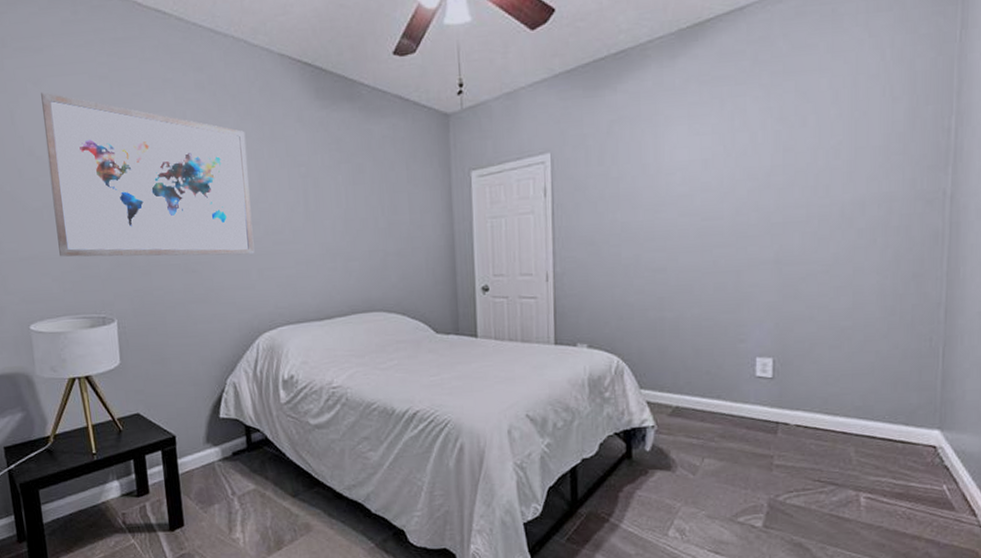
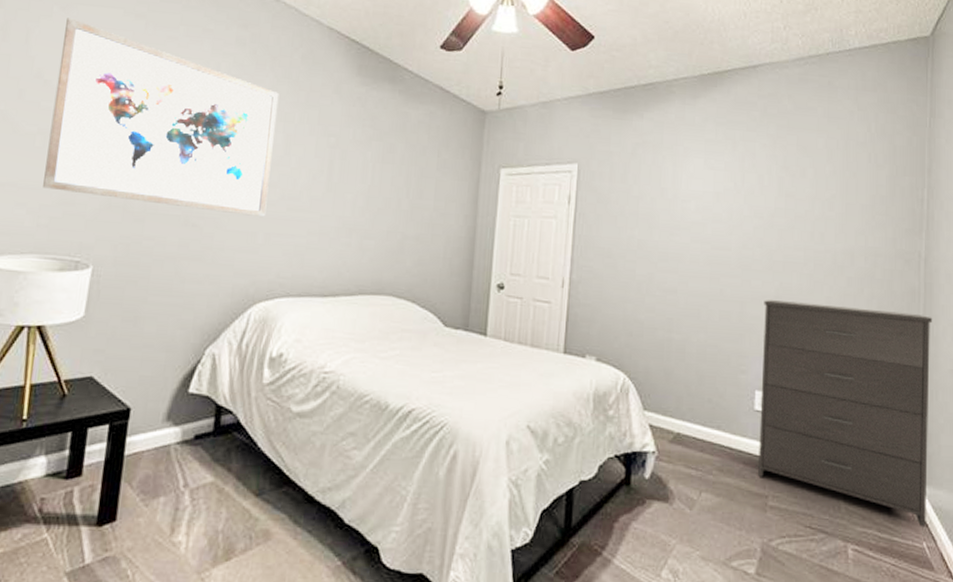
dresser: none [762,257,959,471] -> present [758,299,933,528]

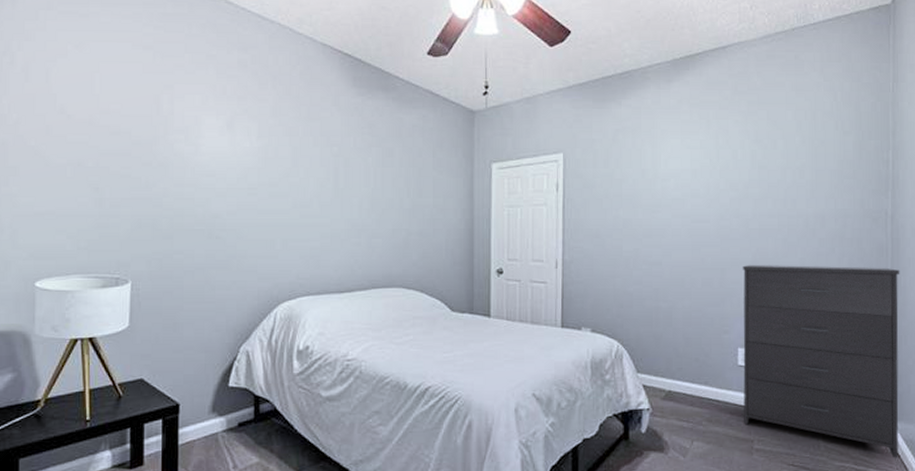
wall art: present [43,18,279,217] -> none [78,55,283,225]

